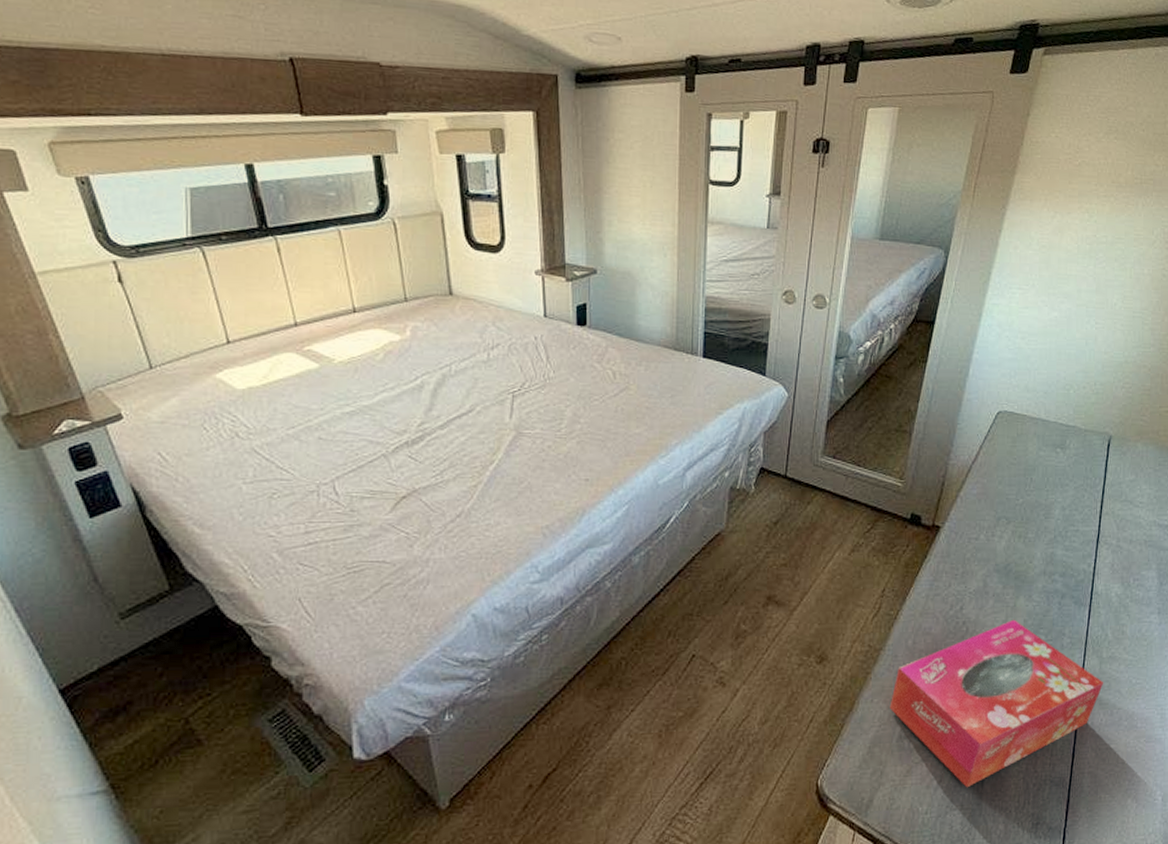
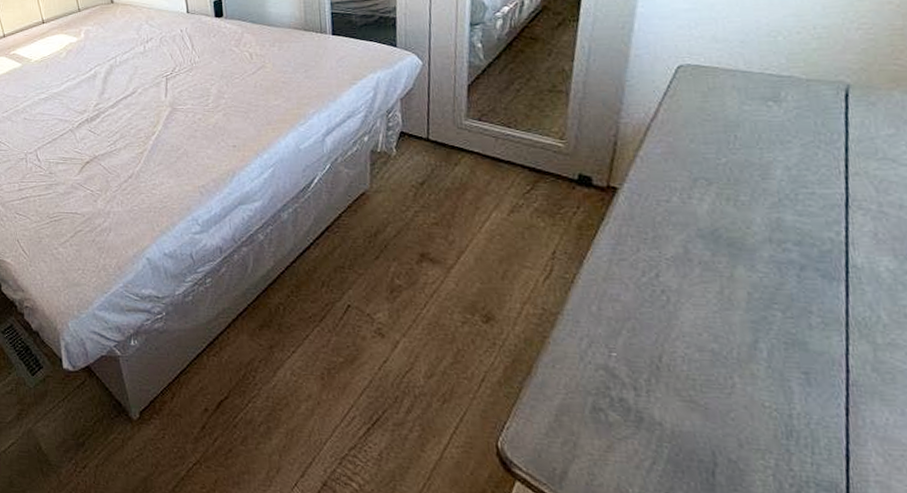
tissue box: present [889,619,1104,788] -> none [576,291,885,476]

